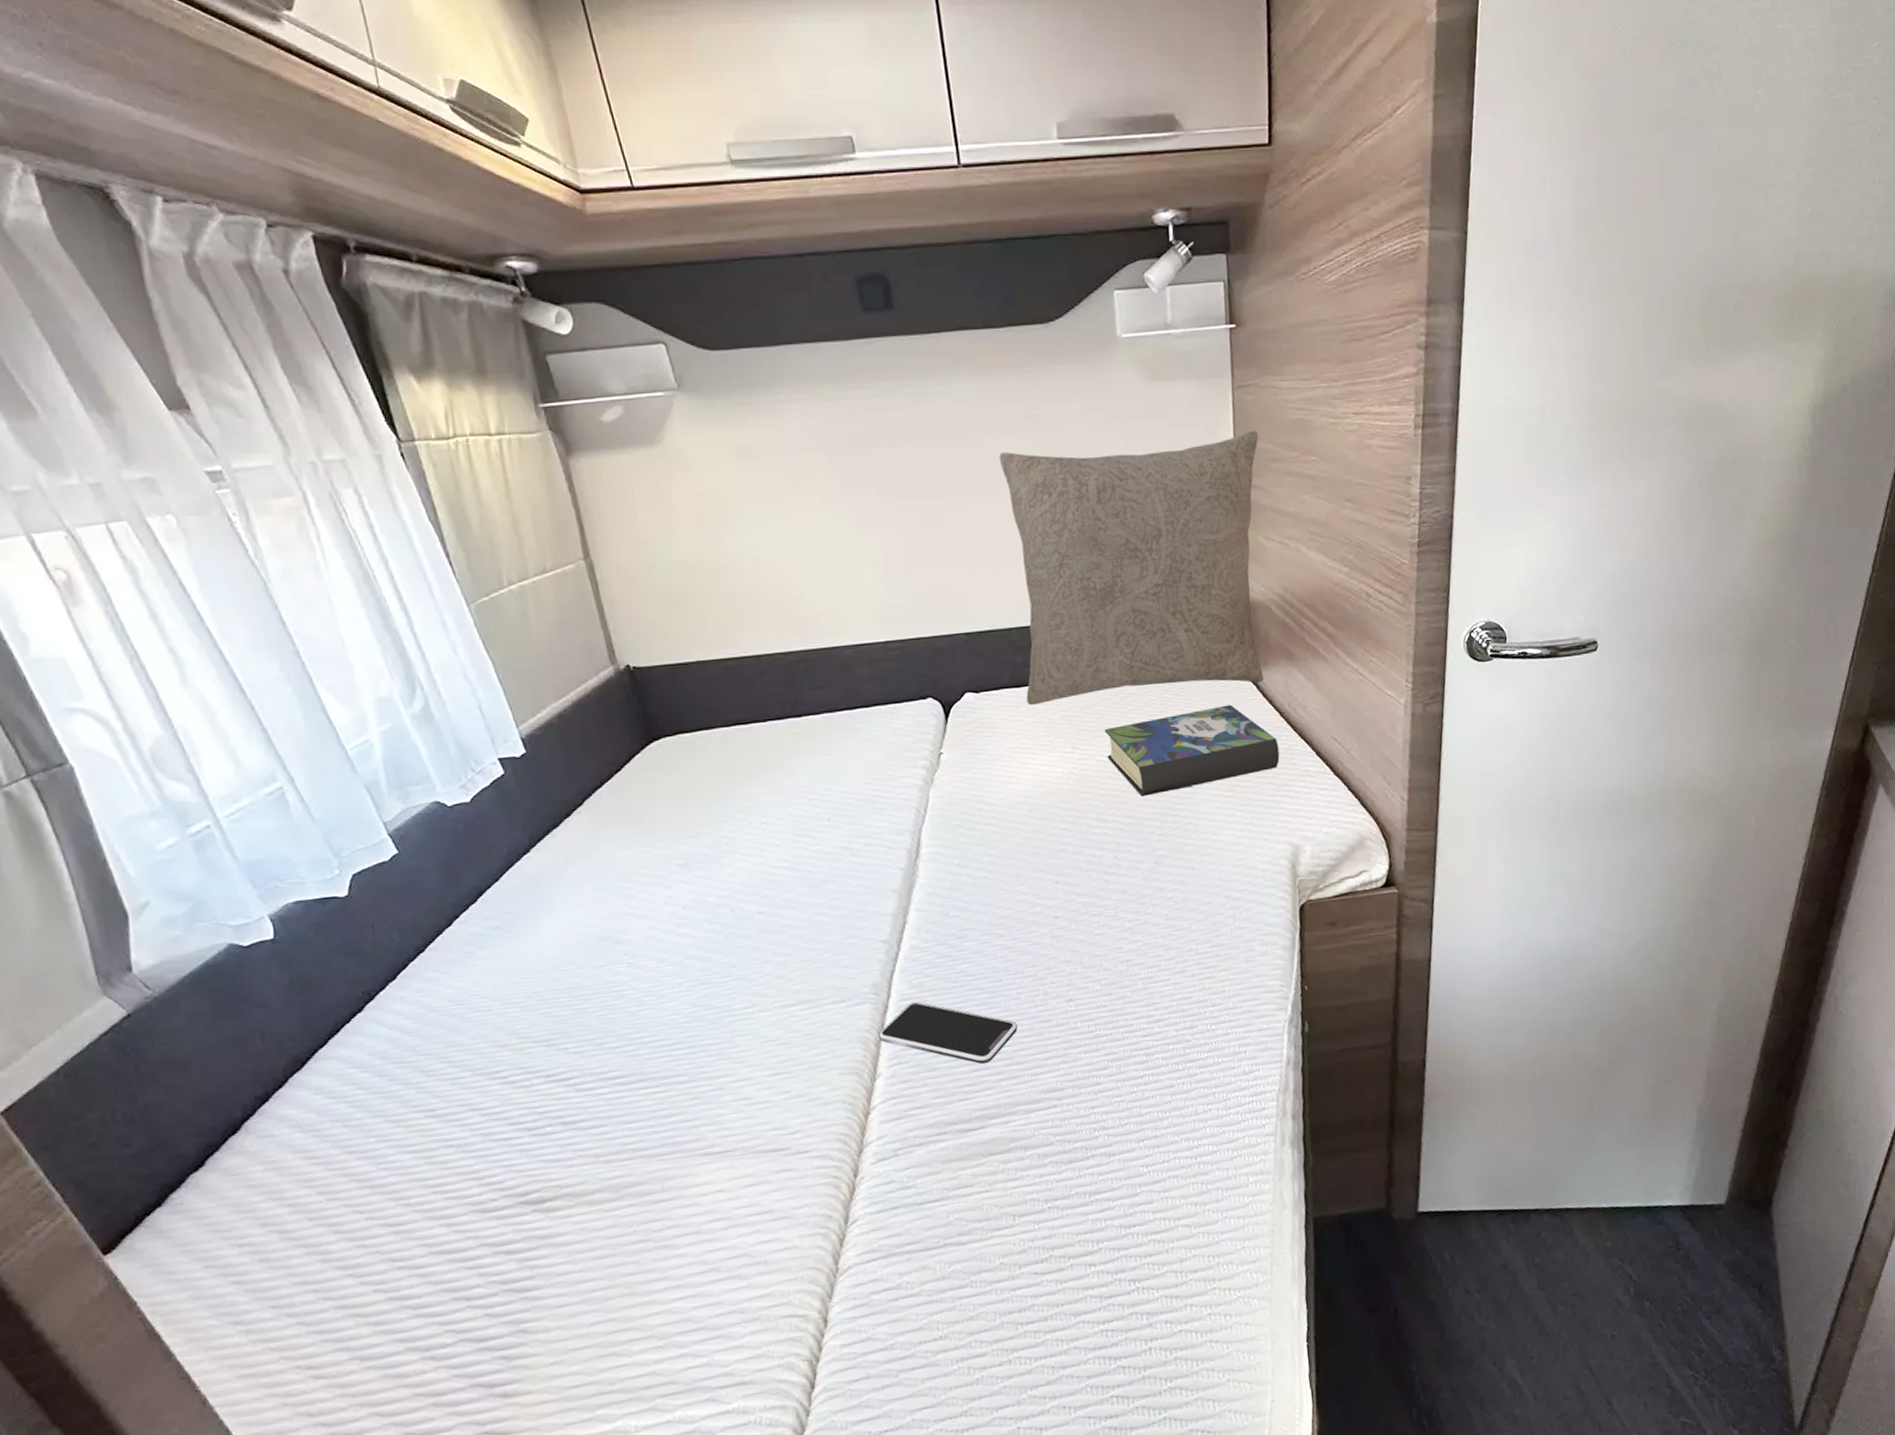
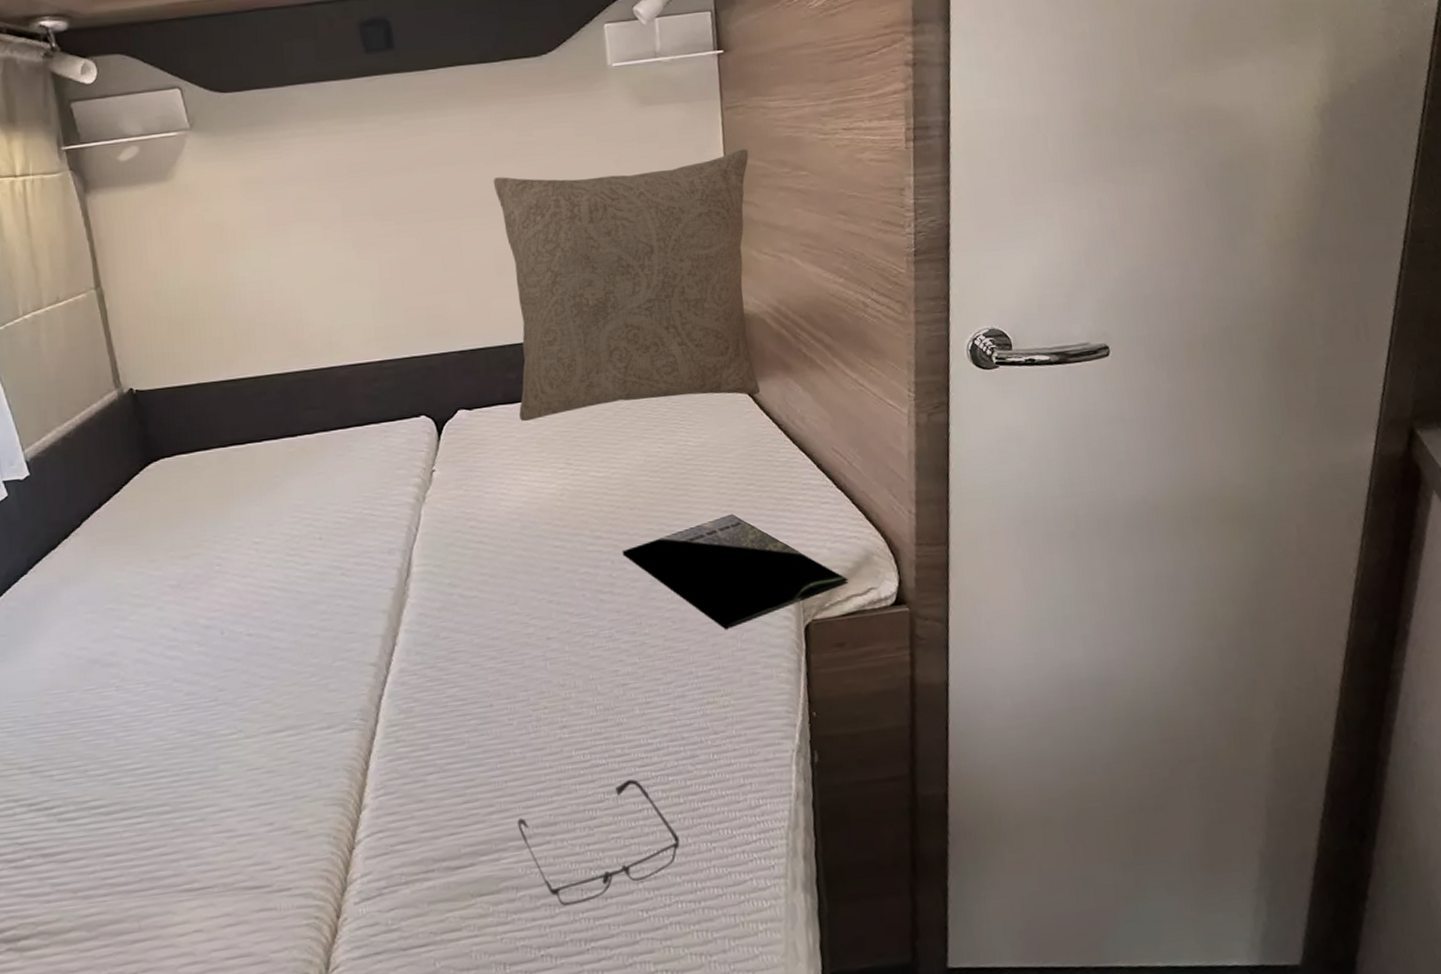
smartphone: present [879,1002,1018,1065] -> none [365,728,509,796]
spectacles: none [1025,1048,1179,1163] -> present [517,779,680,906]
book: present [1104,704,1280,797] -> none [598,417,779,512]
magazine: none [1127,800,1342,910] -> present [622,514,849,630]

